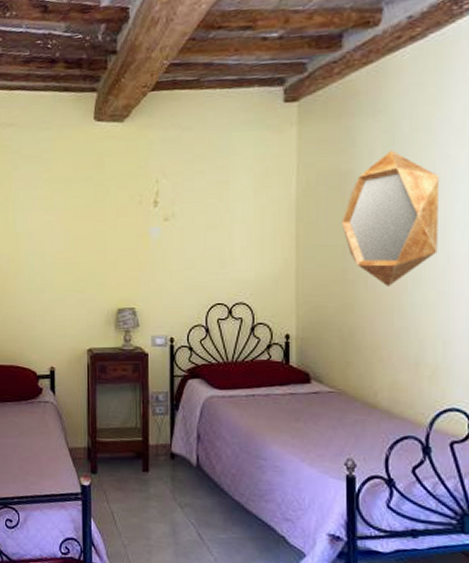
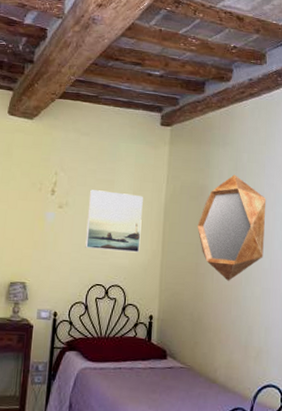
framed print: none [199,193,268,264] -> present [85,190,143,253]

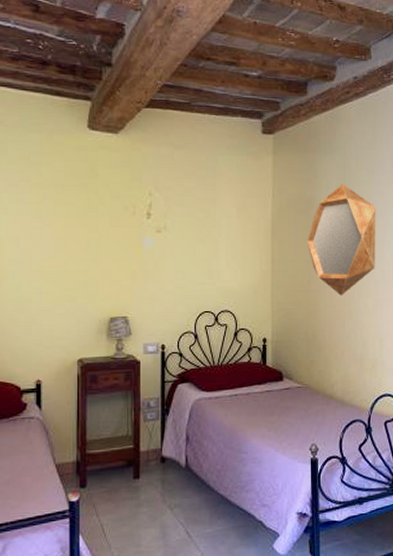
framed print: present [85,190,143,253] -> none [189,210,248,275]

